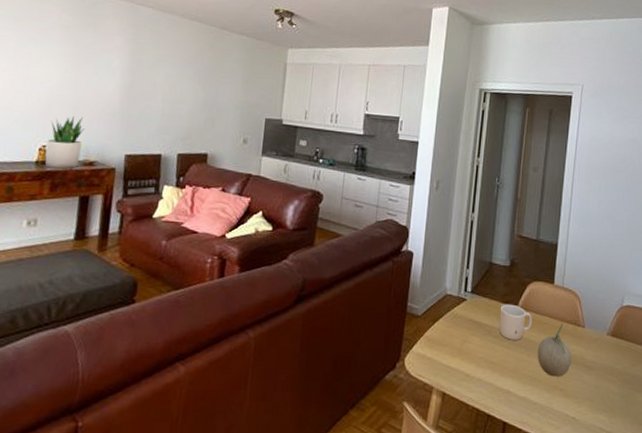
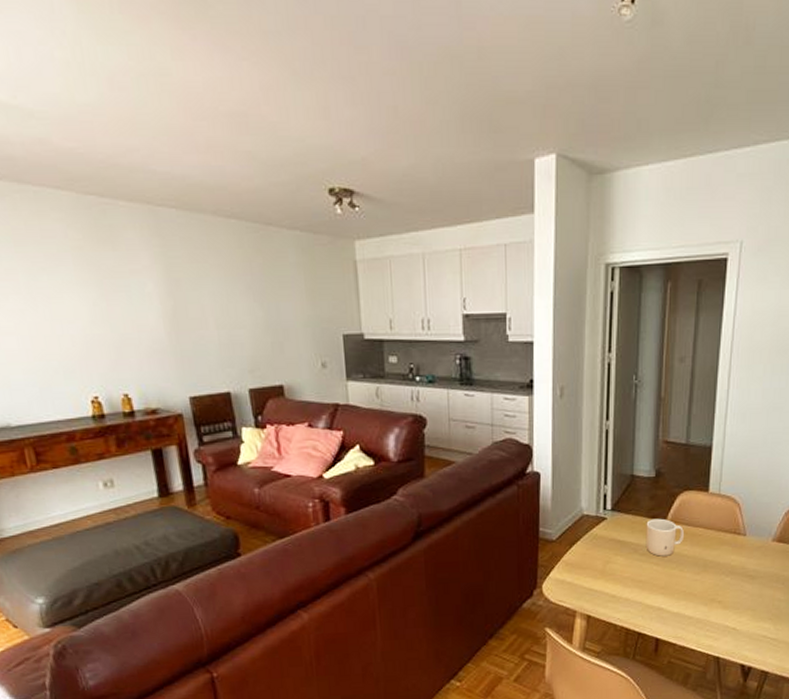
planter: present [44,115,84,169] -> none [94,357,140,422]
fruit: present [537,323,572,377] -> none [691,533,731,590]

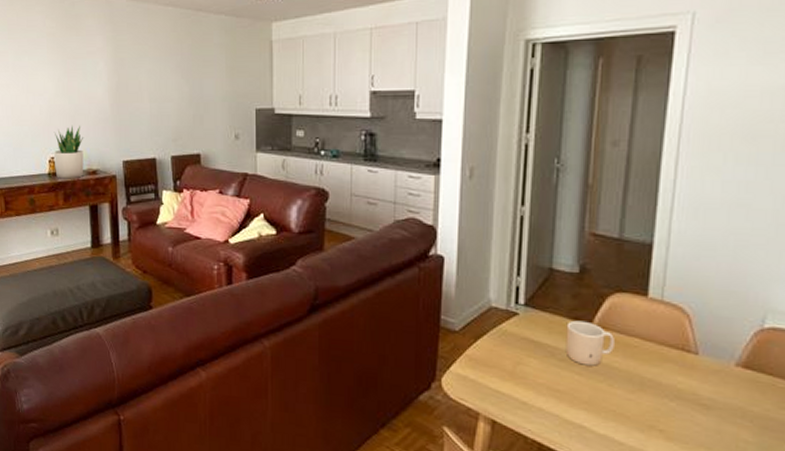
planter: none [94,357,140,422] -> present [53,125,84,179]

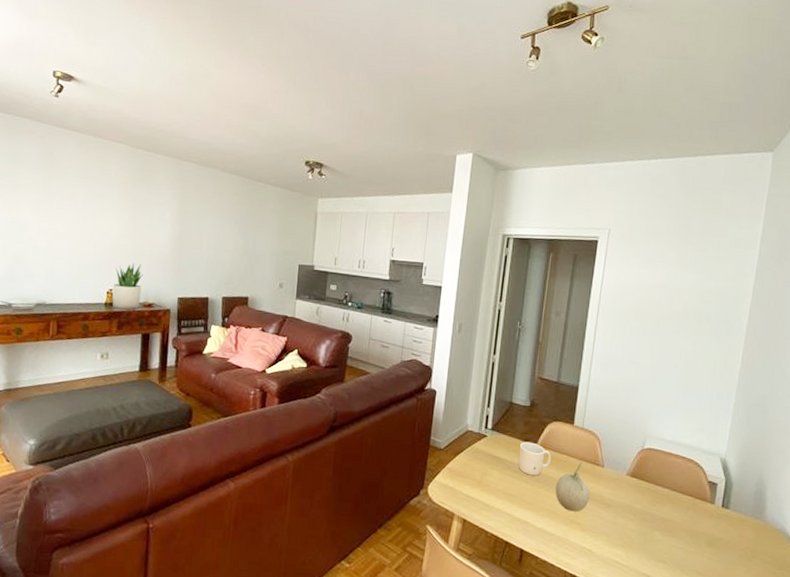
fruit: none [623,347,677,415] -> present [555,462,590,512]

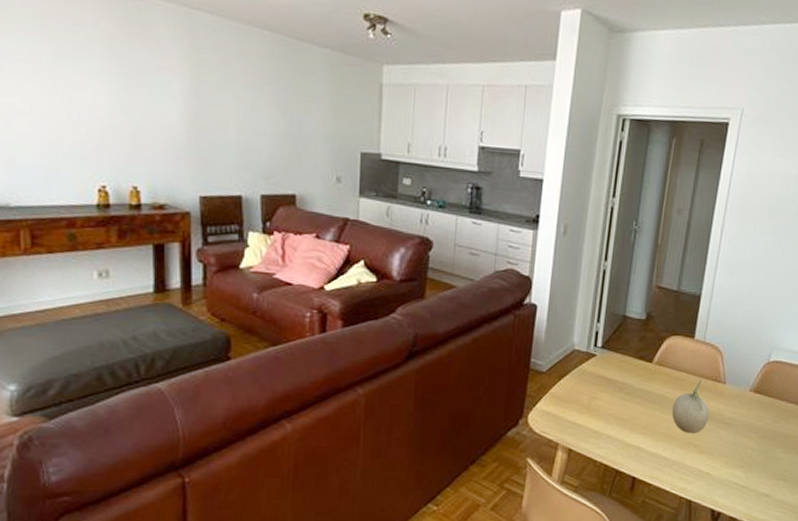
planter: present [112,263,143,310] -> none [106,150,147,214]
mug: present [518,441,552,476] -> none [631,359,669,397]

